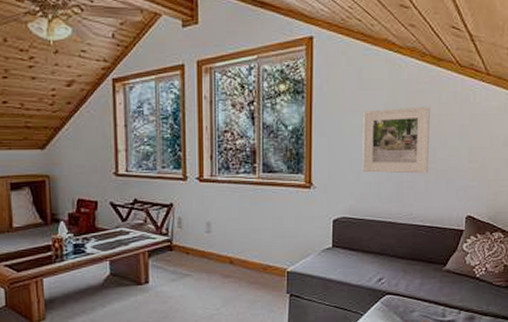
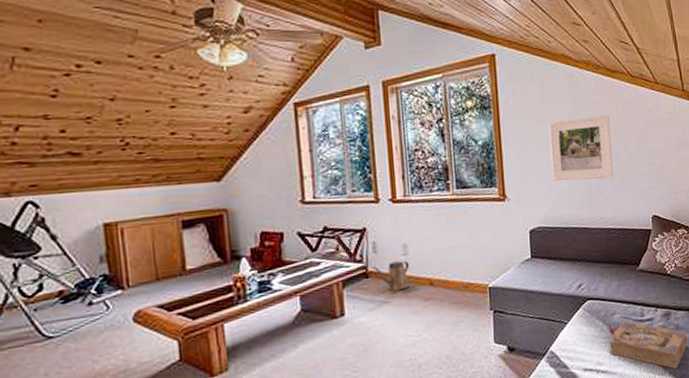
watering can: none [176,238,212,266] -> present [372,260,410,292]

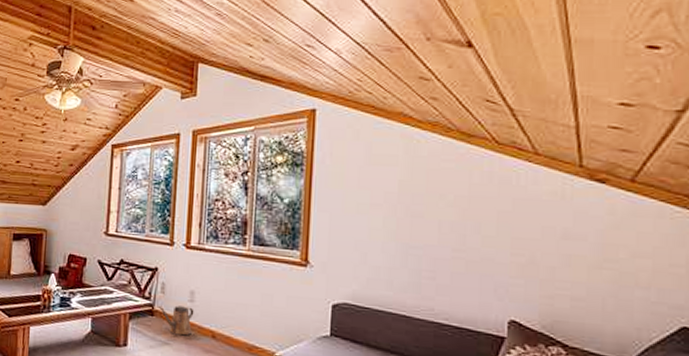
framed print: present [548,115,613,182] -> none [369,186,458,264]

